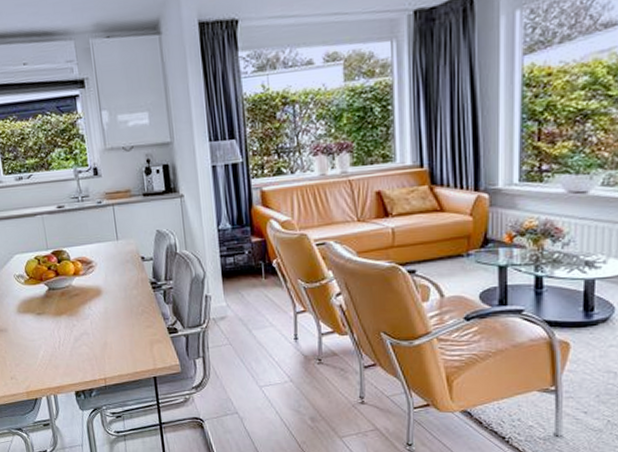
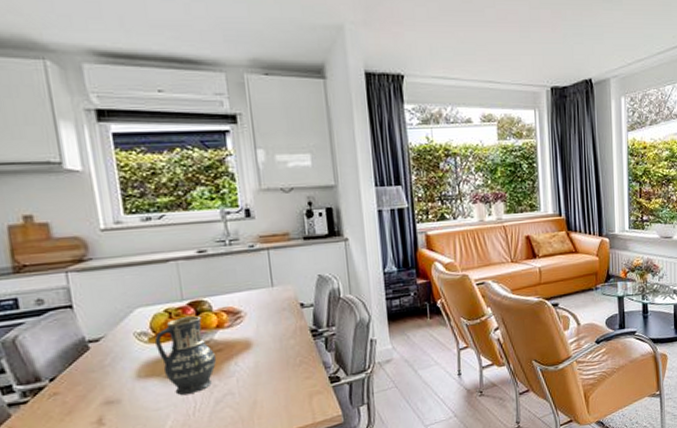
vase: none [28,264,75,330] -> present [154,316,217,395]

